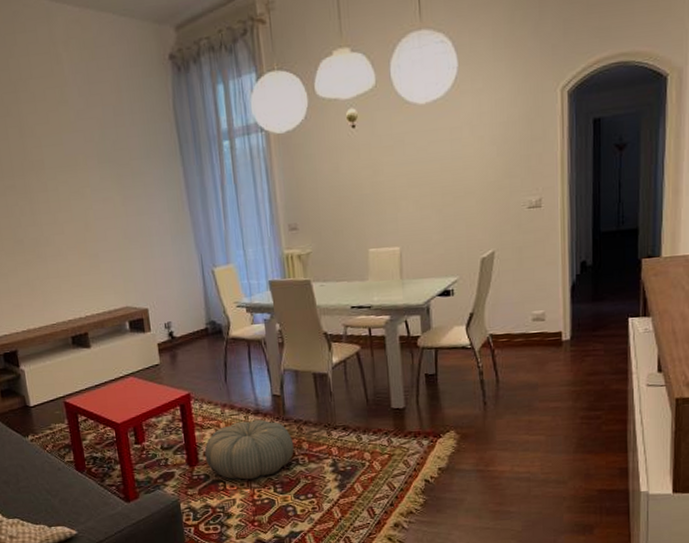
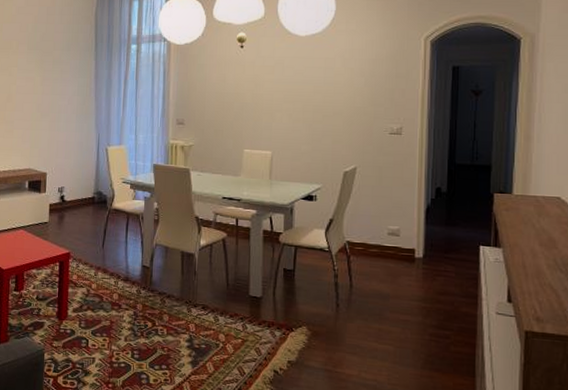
pouf: present [204,420,294,480] -> none [74,285,156,342]

